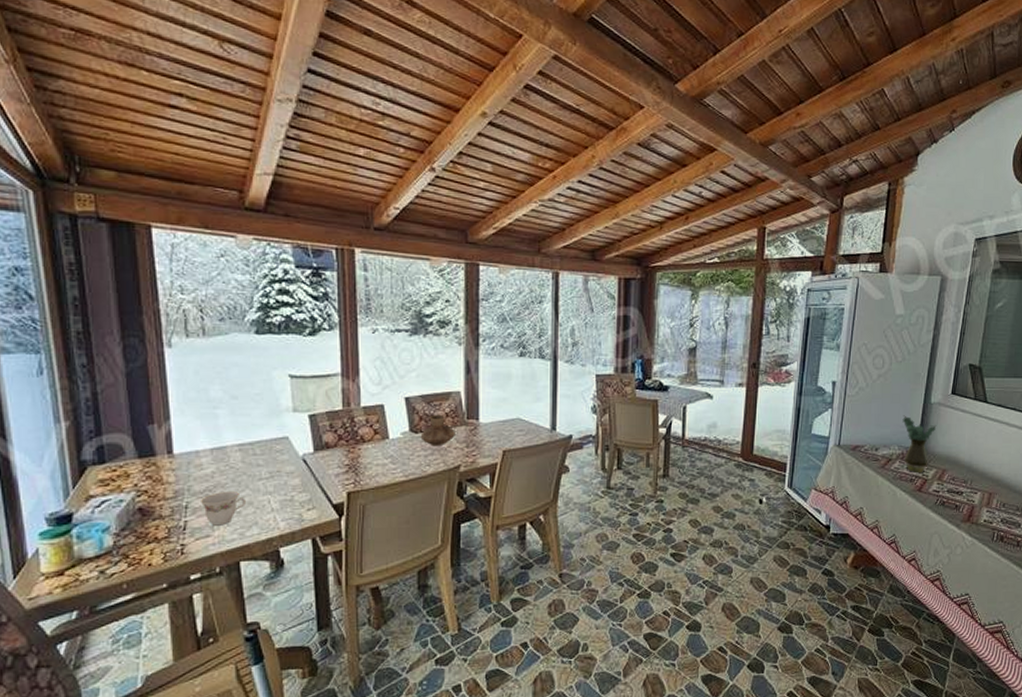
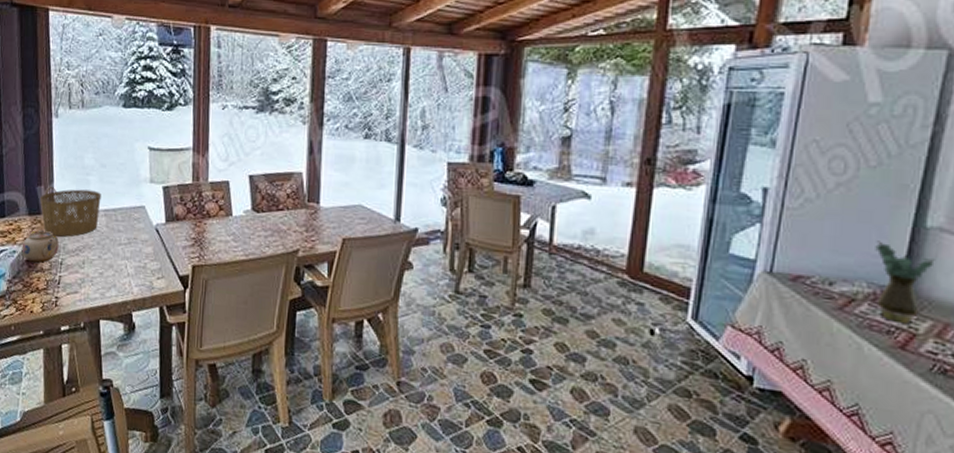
teapot: none [131,472,182,511] -> present [21,229,59,264]
basket: none [152,425,234,478] -> present [39,187,101,237]
teacup: present [201,490,246,526] -> none [73,252,107,284]
vase: present [420,414,455,447] -> none [261,194,296,228]

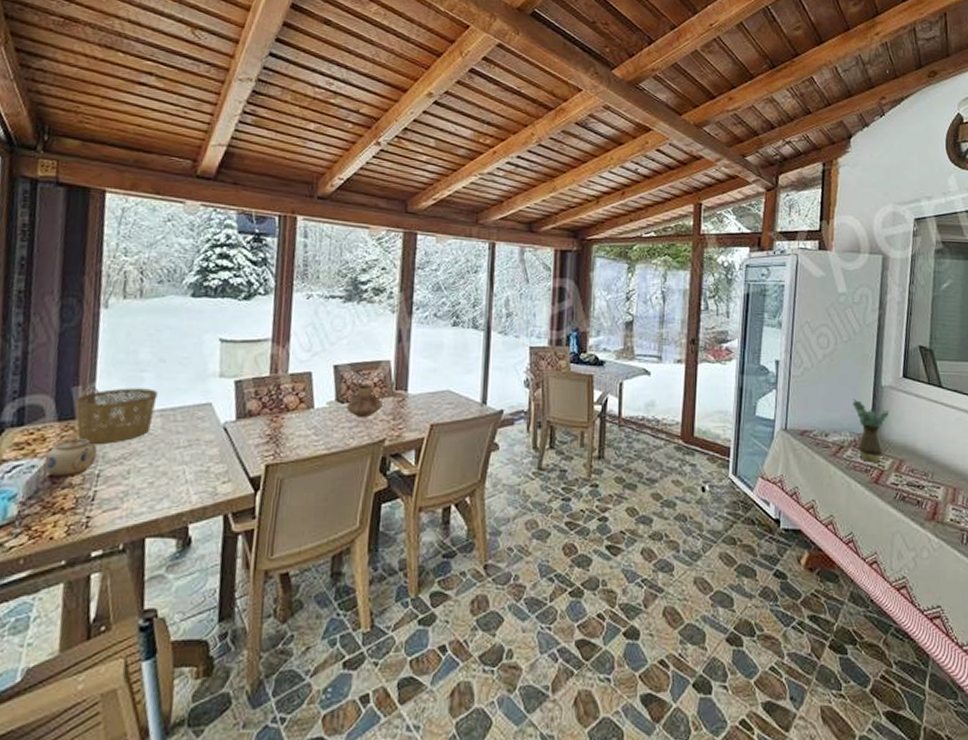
vase: none [261,194,296,228] -> present [346,383,383,418]

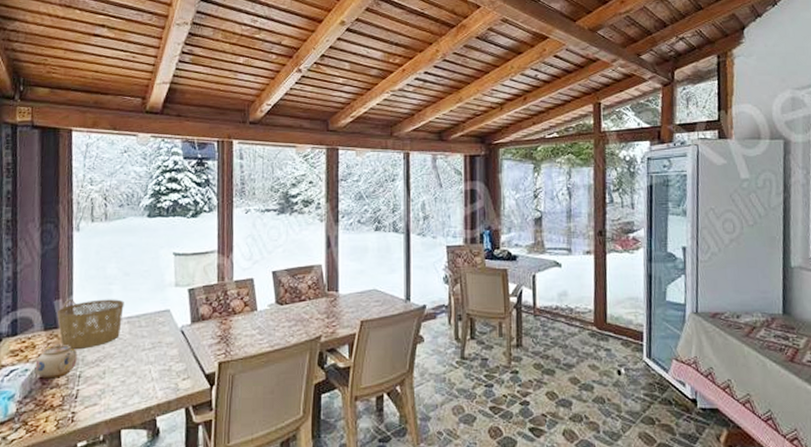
vase: present [346,383,383,418] -> none [285,286,317,318]
vase: present [852,398,890,463] -> none [762,280,801,342]

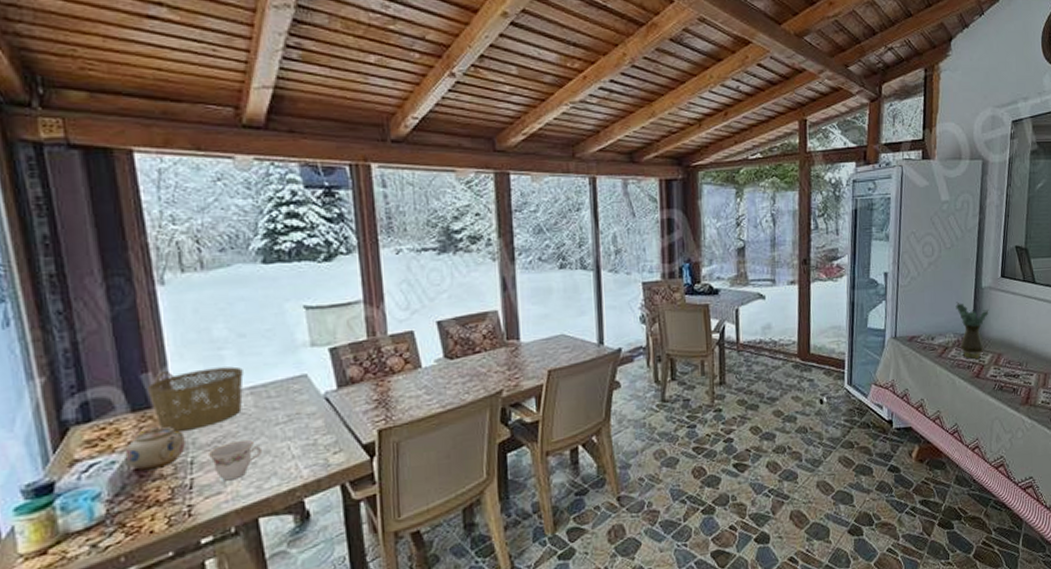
teacup: none [92,360,130,395] -> present [209,439,262,481]
vase: none [762,280,801,342] -> present [955,302,989,360]

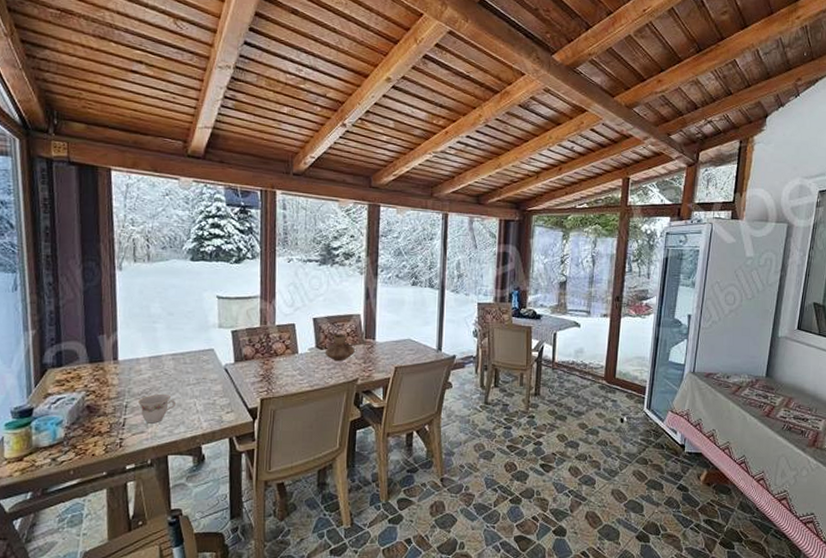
teapot: present [125,426,186,472] -> none [81,376,123,409]
basket: present [146,366,244,431] -> none [101,335,169,381]
vase: none [456,336,495,372] -> present [325,333,355,362]
vase: present [955,302,989,360] -> none [752,347,784,400]

